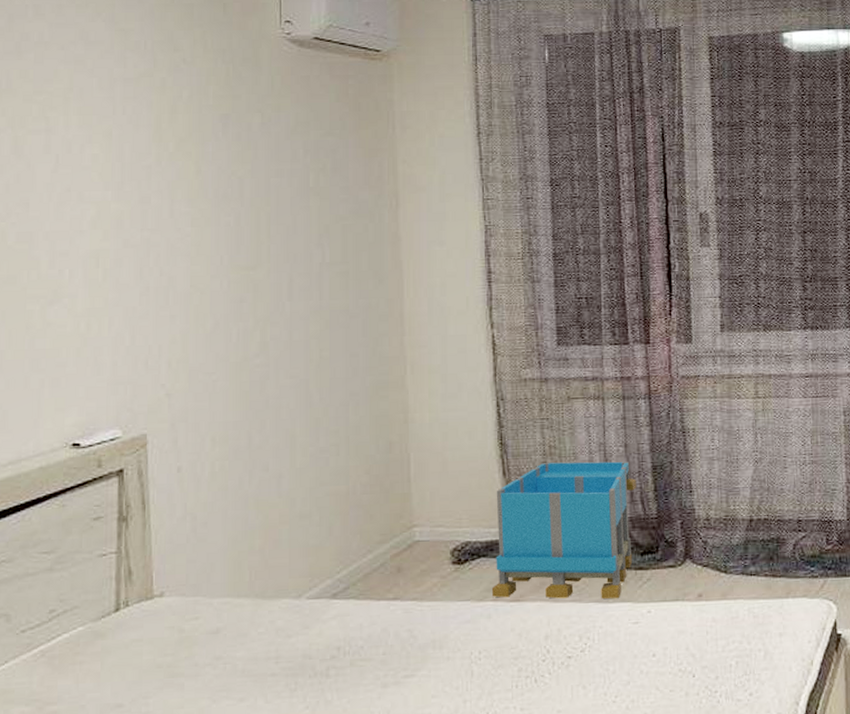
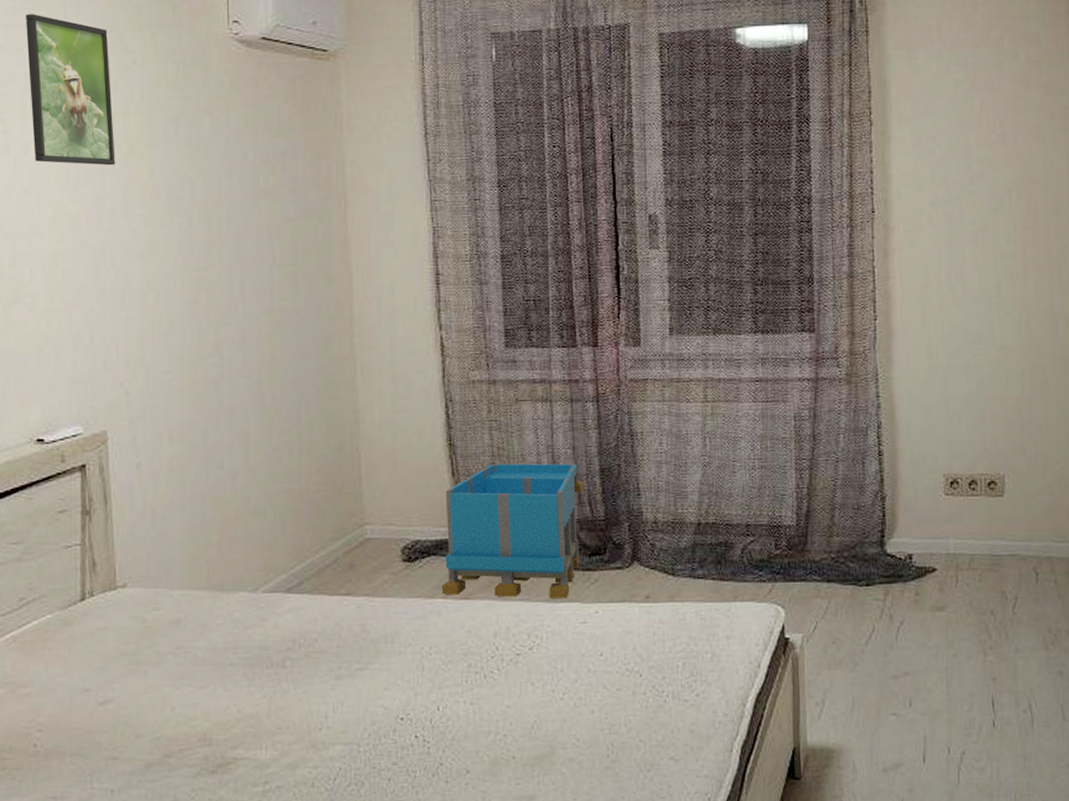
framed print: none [71,12,162,164] -> present [25,14,115,166]

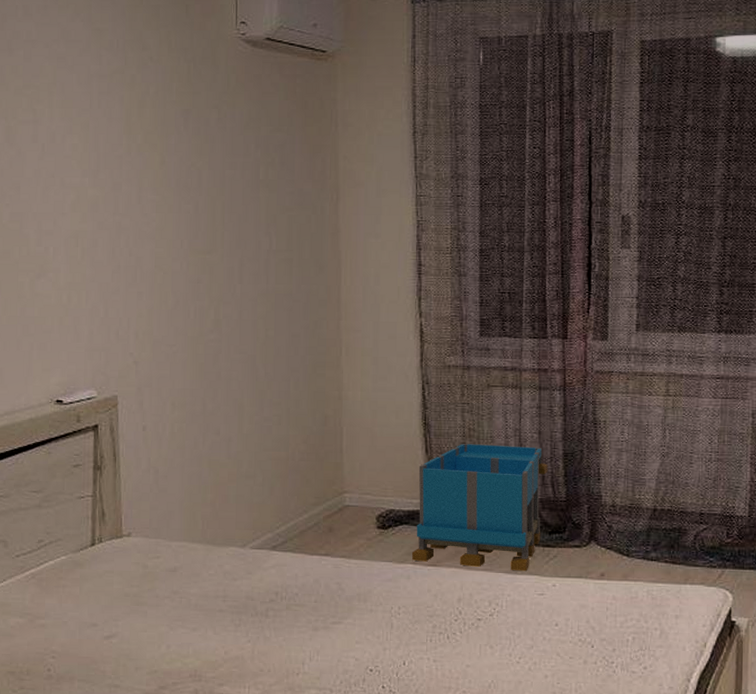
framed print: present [25,14,115,166] -> none [55,12,132,154]

